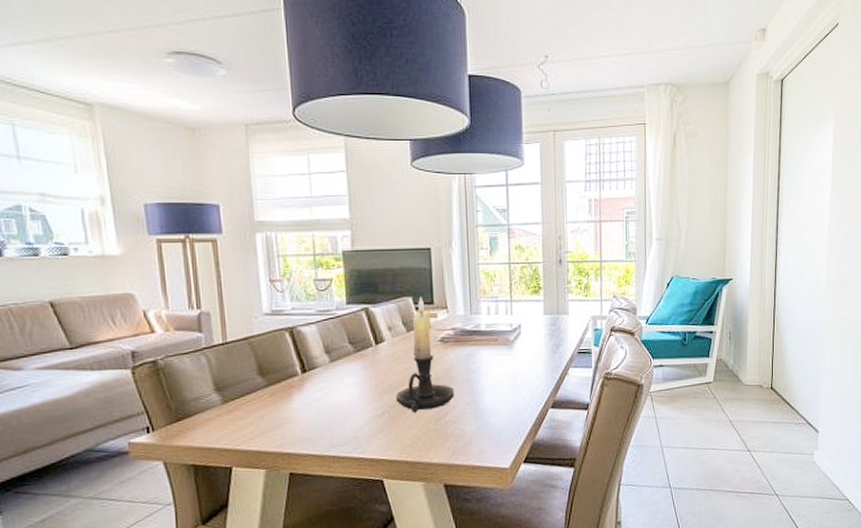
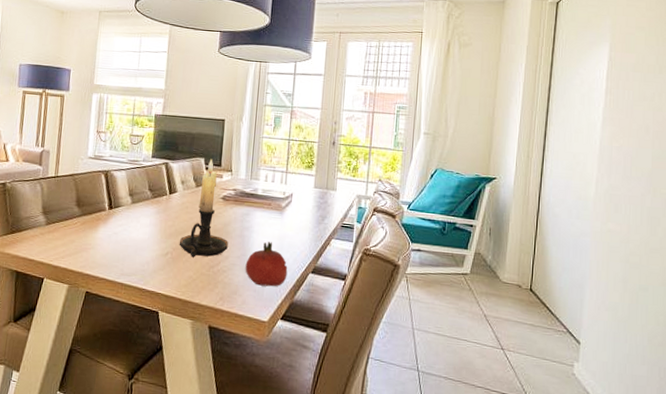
fruit: none [477,381,525,431] -> present [245,242,288,287]

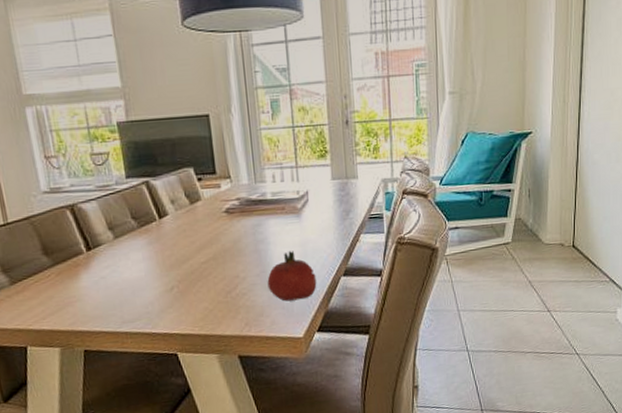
candle holder: present [179,158,228,258] -> none [183,166,243,286]

